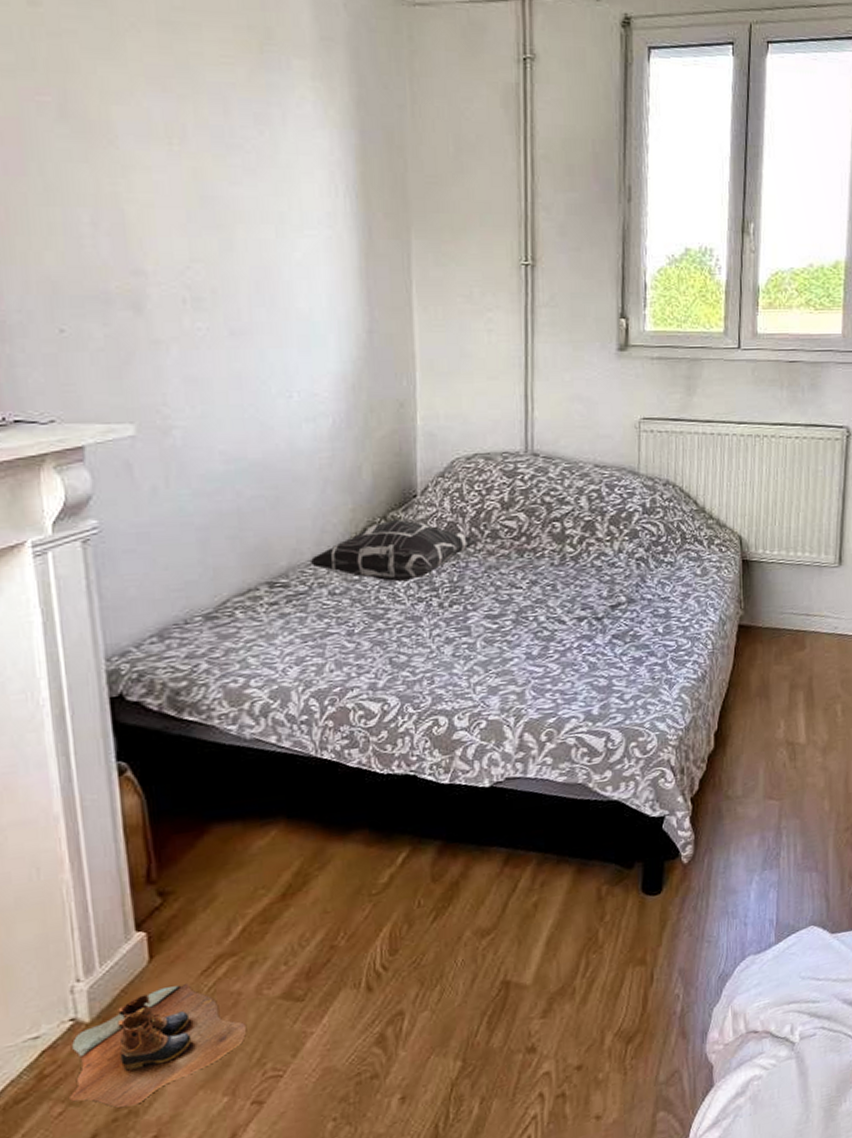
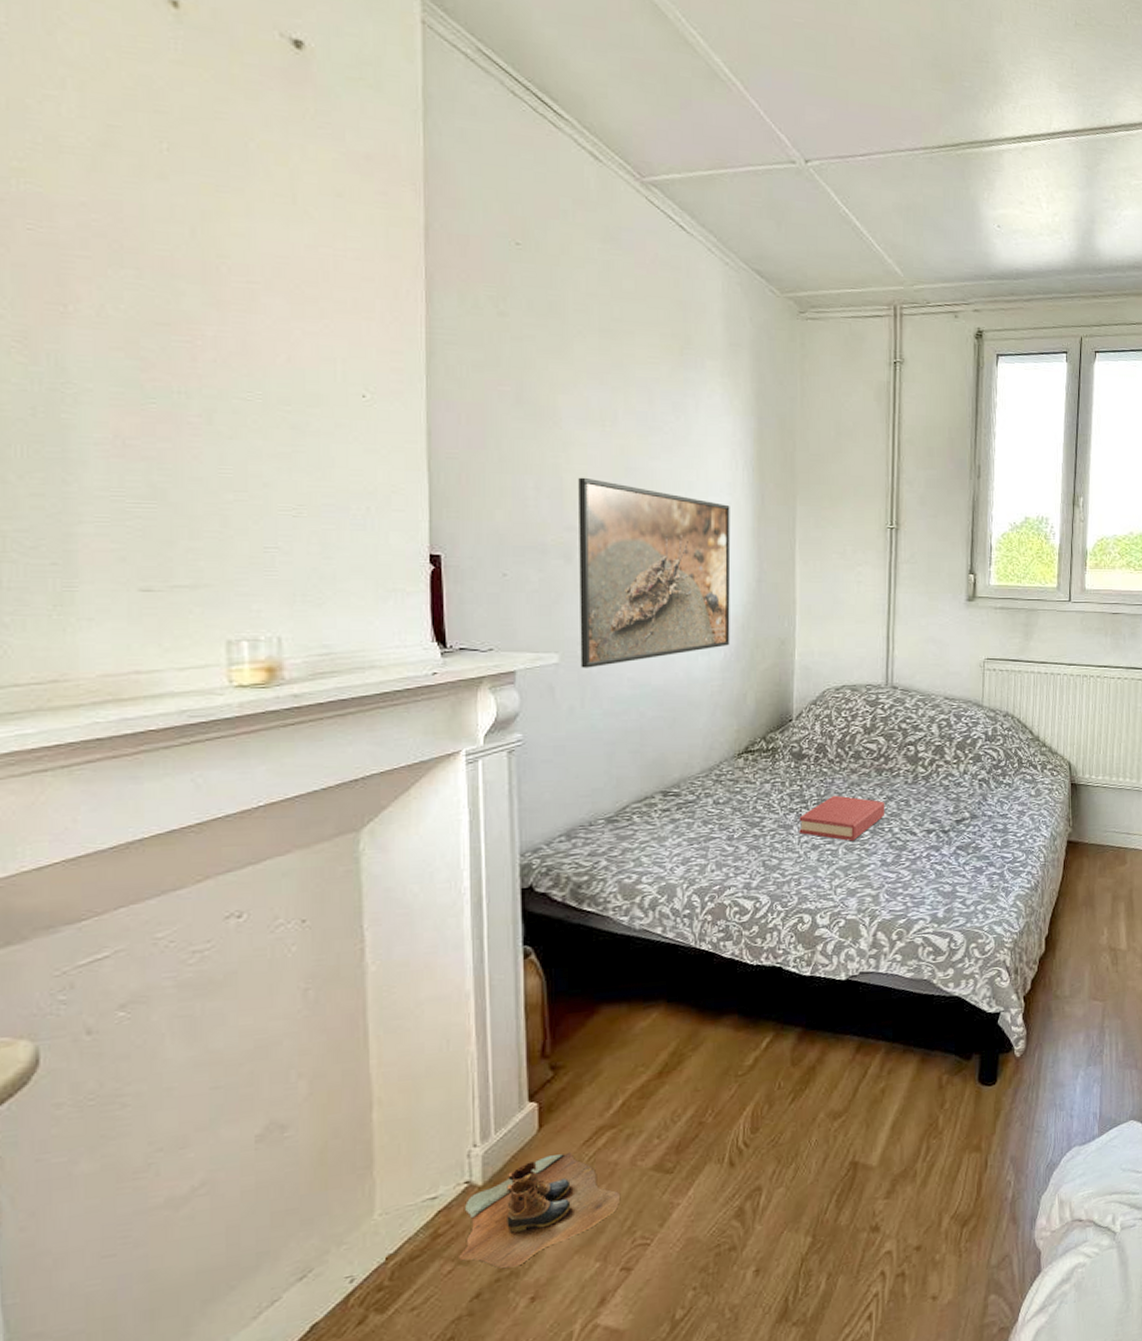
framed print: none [144,208,339,441] -> present [578,477,731,668]
decorative pillow: present [309,519,478,582] -> none [698,739,843,794]
hardback book: none [429,581,529,633] -> present [799,795,885,842]

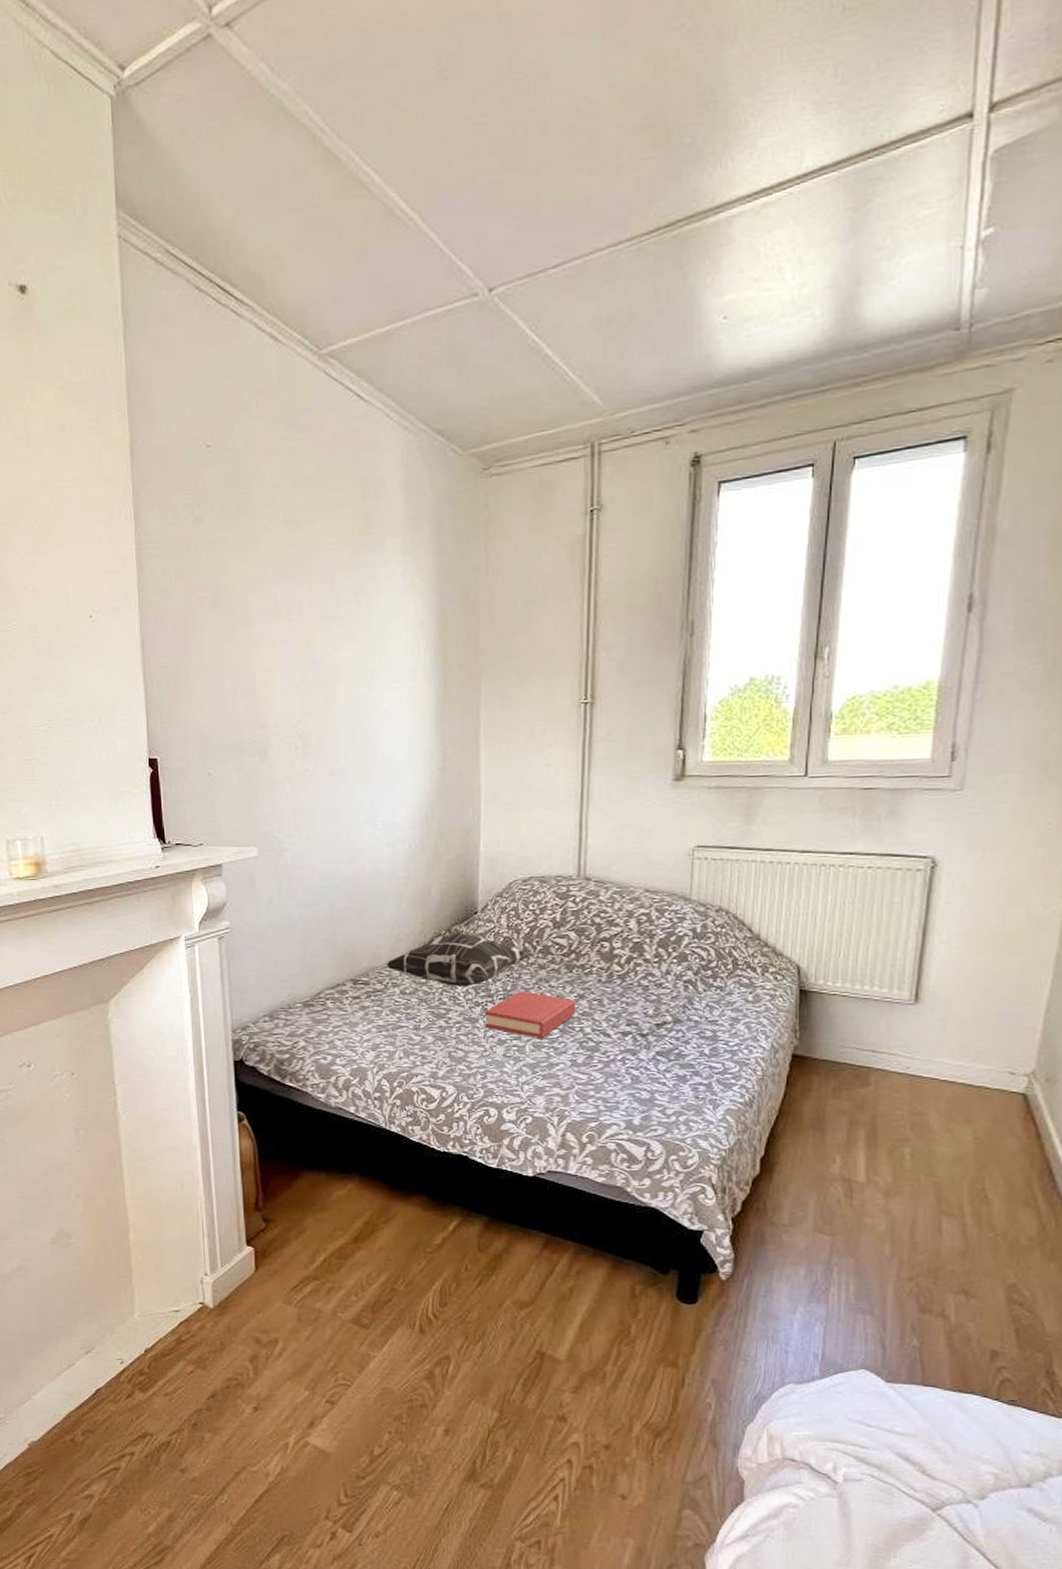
boots: present [459,1151,621,1269] -> none [198,1293,325,1380]
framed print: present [578,477,731,668] -> none [269,674,415,861]
decorative pillow: none [698,739,843,794] -> present [386,932,531,987]

